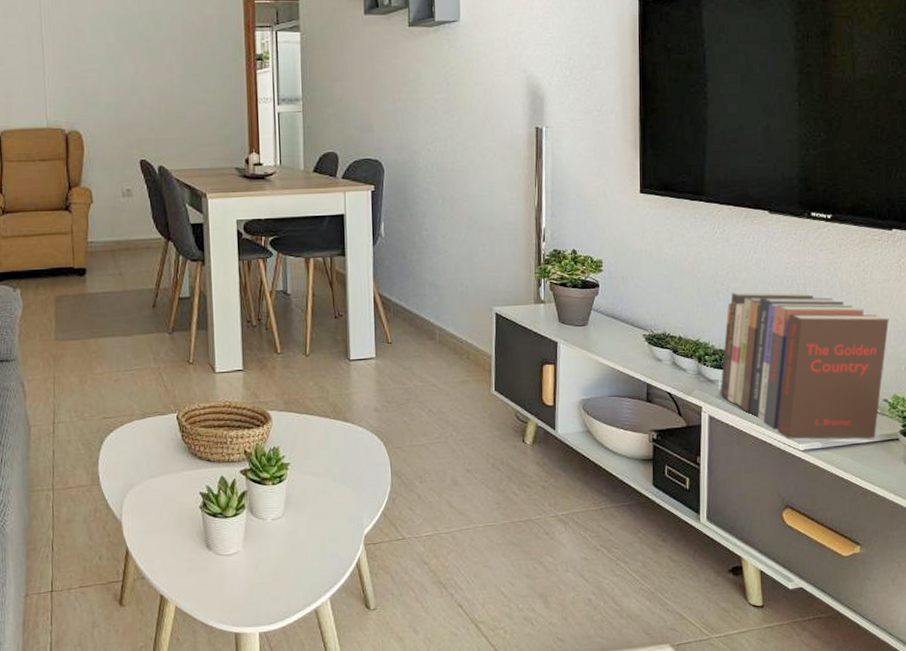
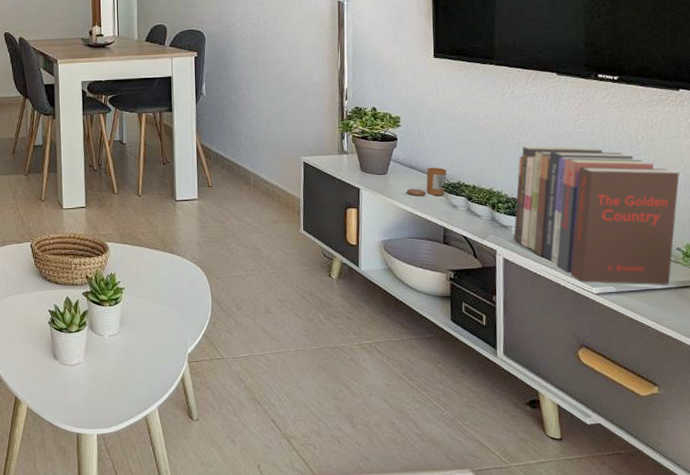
candle: none [608,316,652,349] -> present [406,167,447,196]

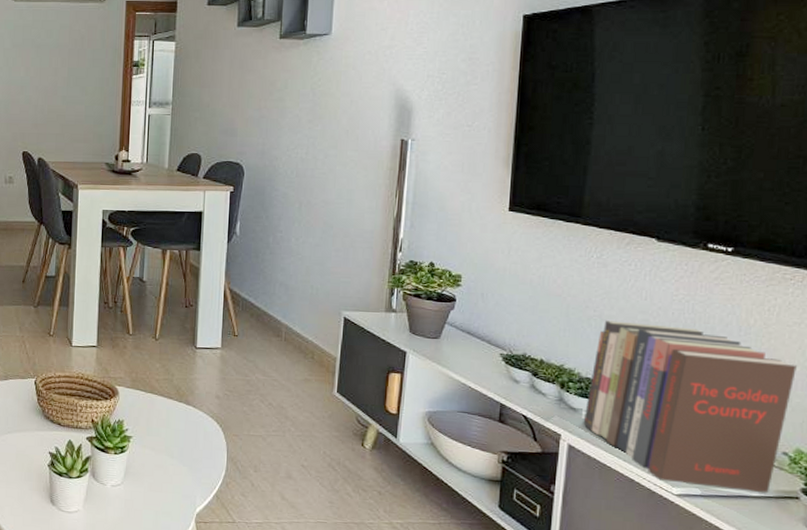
candle: present [406,167,447,196] -> none [460,334,511,369]

